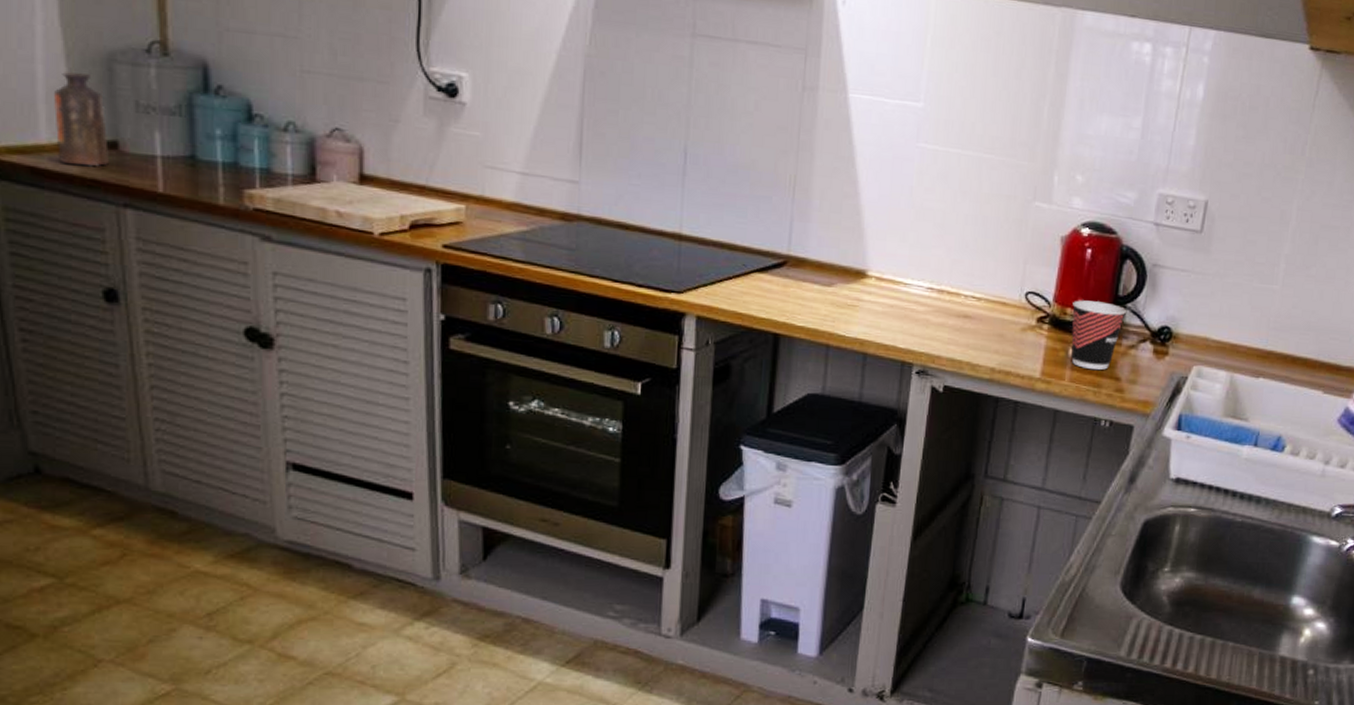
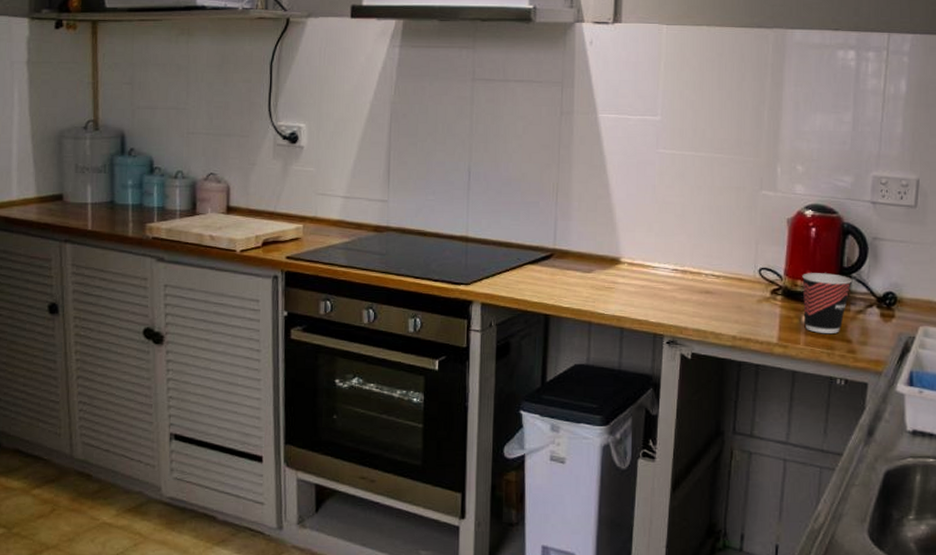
bottle: present [54,71,109,167] -> none [22,147,57,214]

